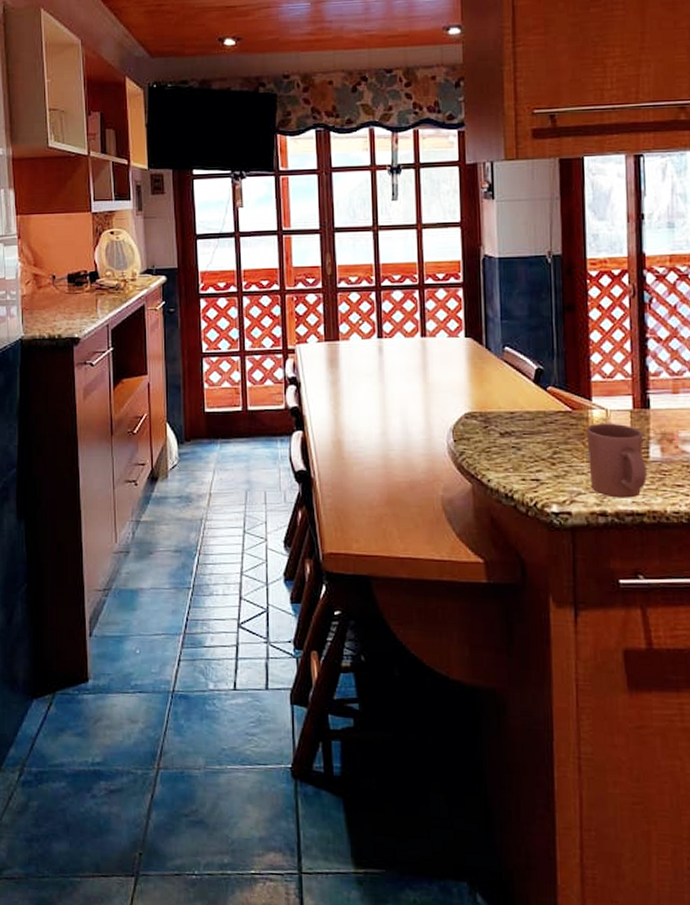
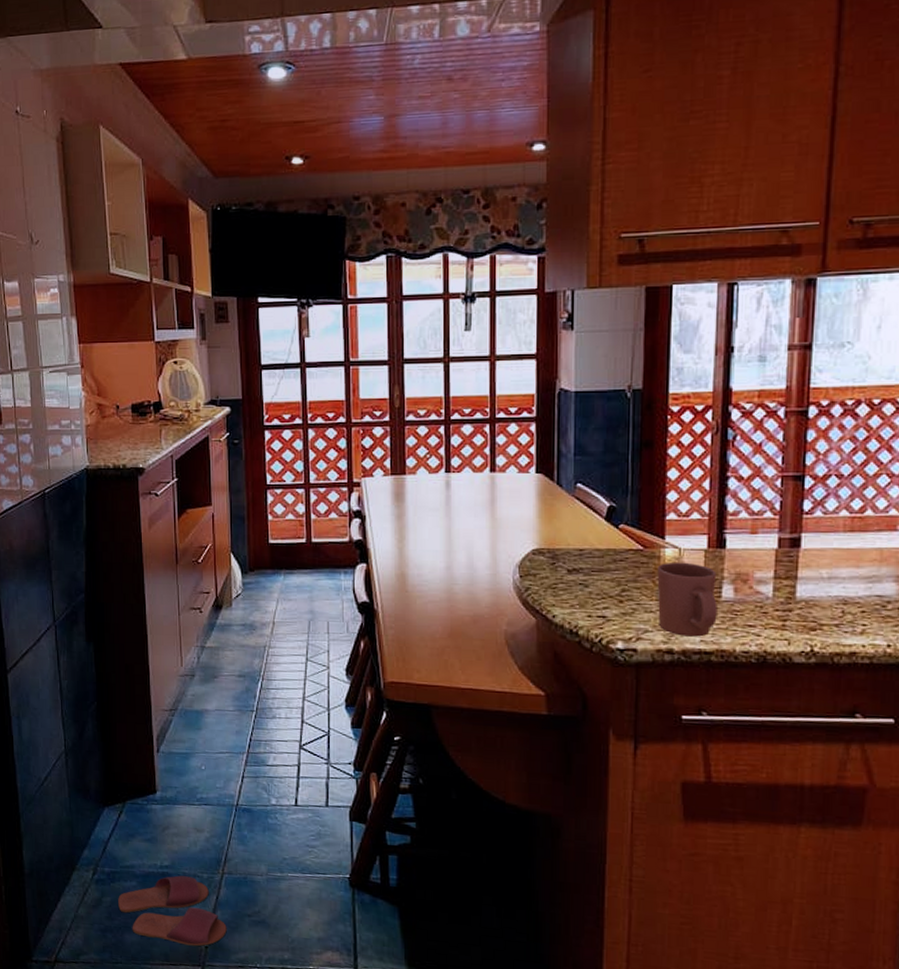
slippers: none [46,773,163,854] -> present [118,875,227,947]

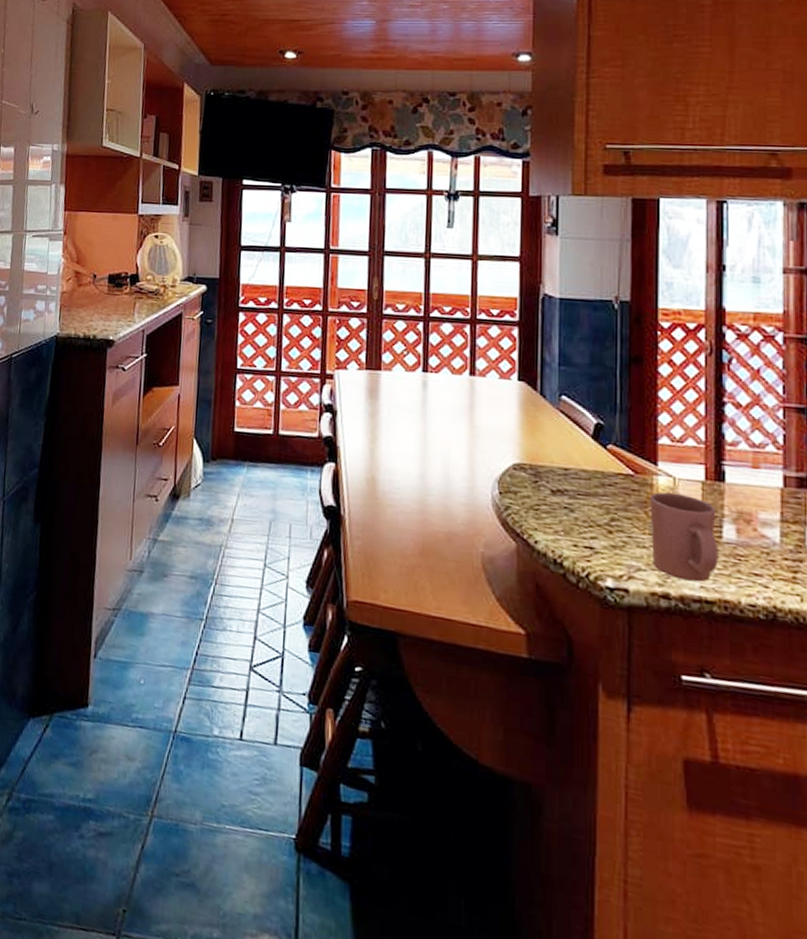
slippers: present [118,875,227,947] -> none [30,812,150,909]

